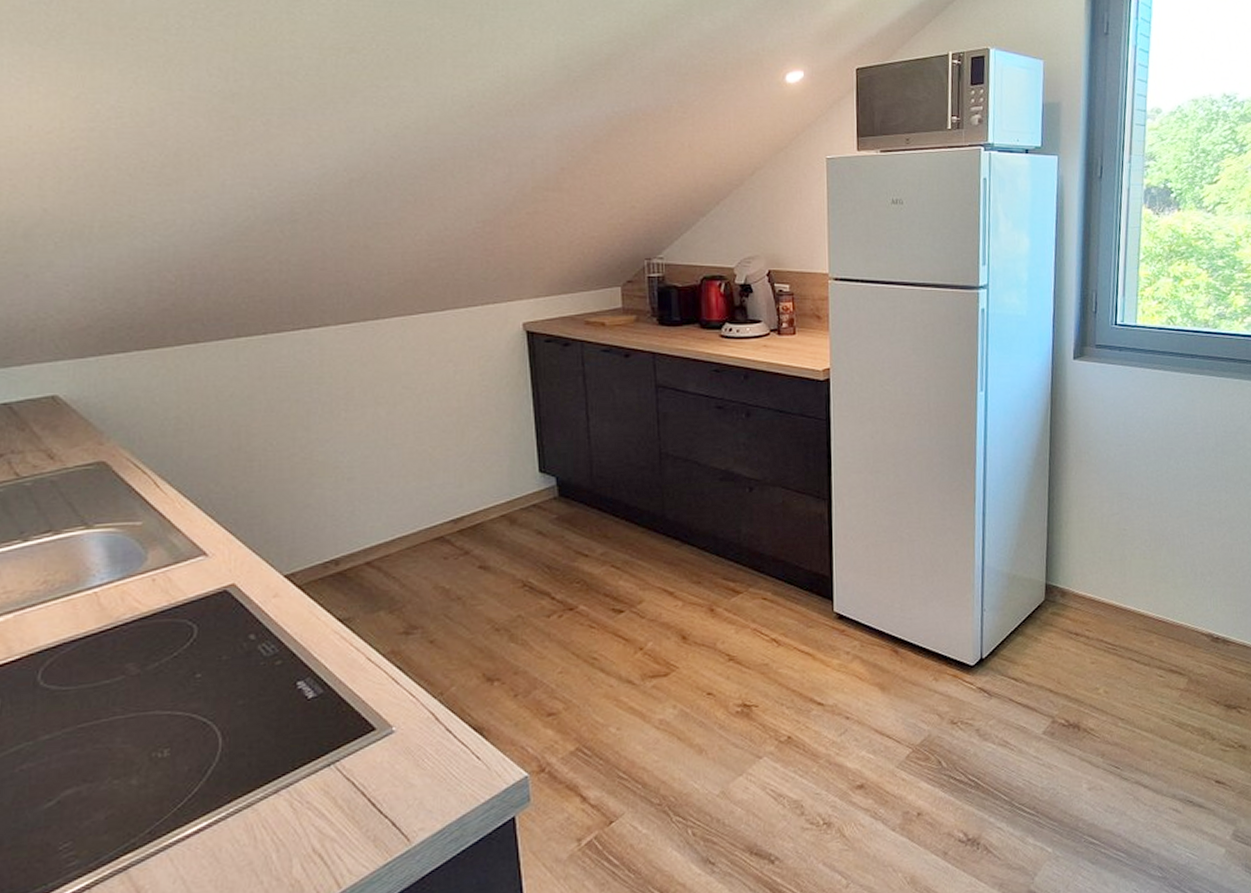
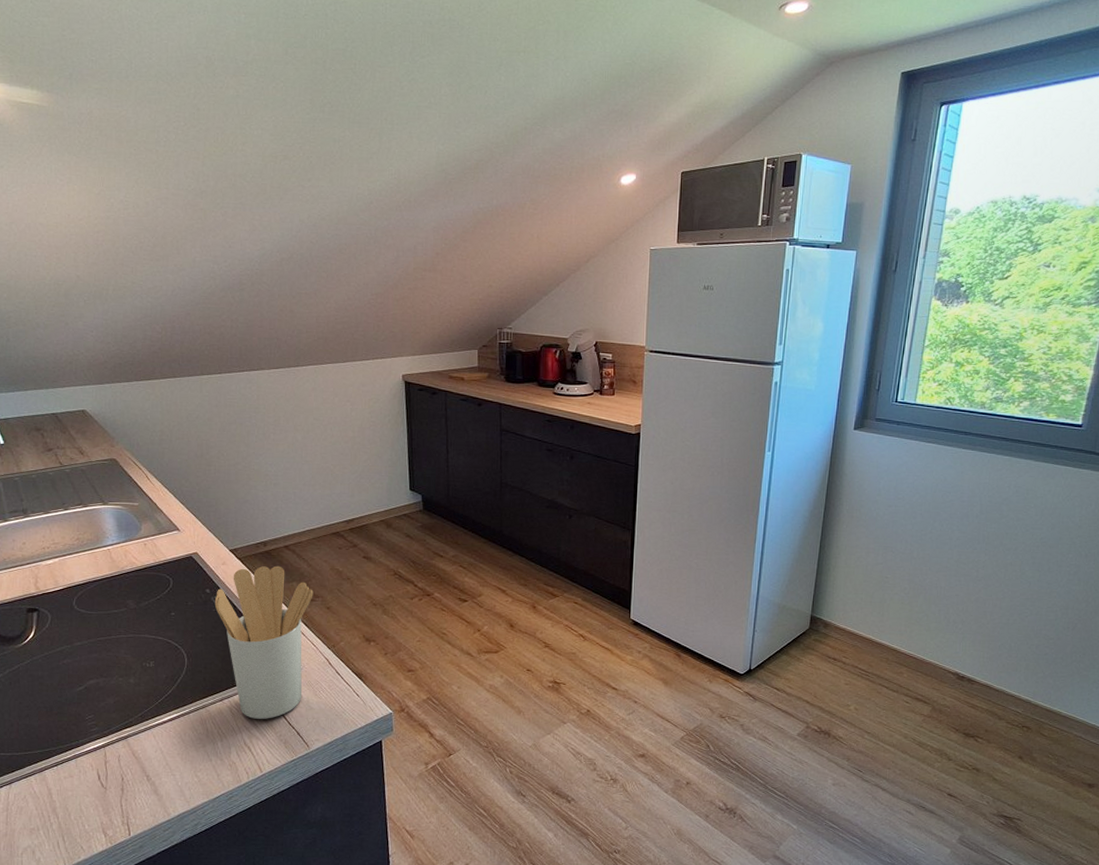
utensil holder: none [262,590,410,813] -> present [214,565,314,719]

